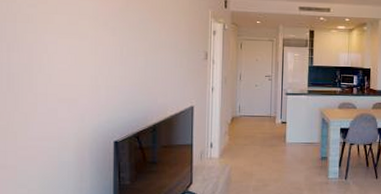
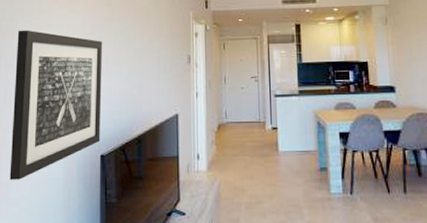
wall art: none [16,13,117,163] -> present [9,30,103,180]

